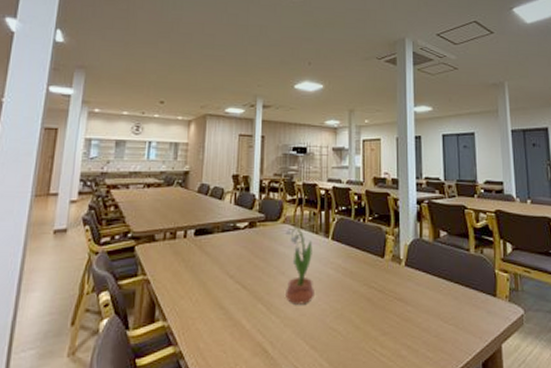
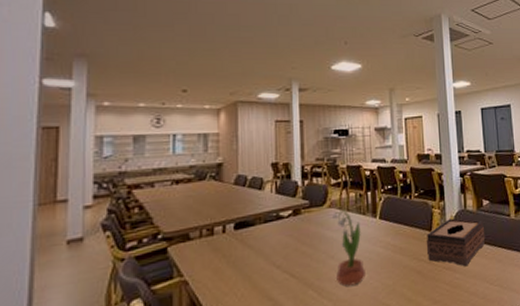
tissue box: none [377,247,441,300] -> present [426,218,486,267]

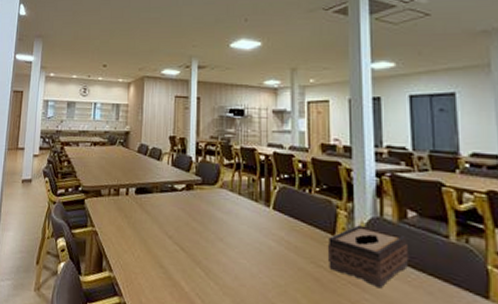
potted flower: present [333,209,365,286] -> none [224,192,255,275]

